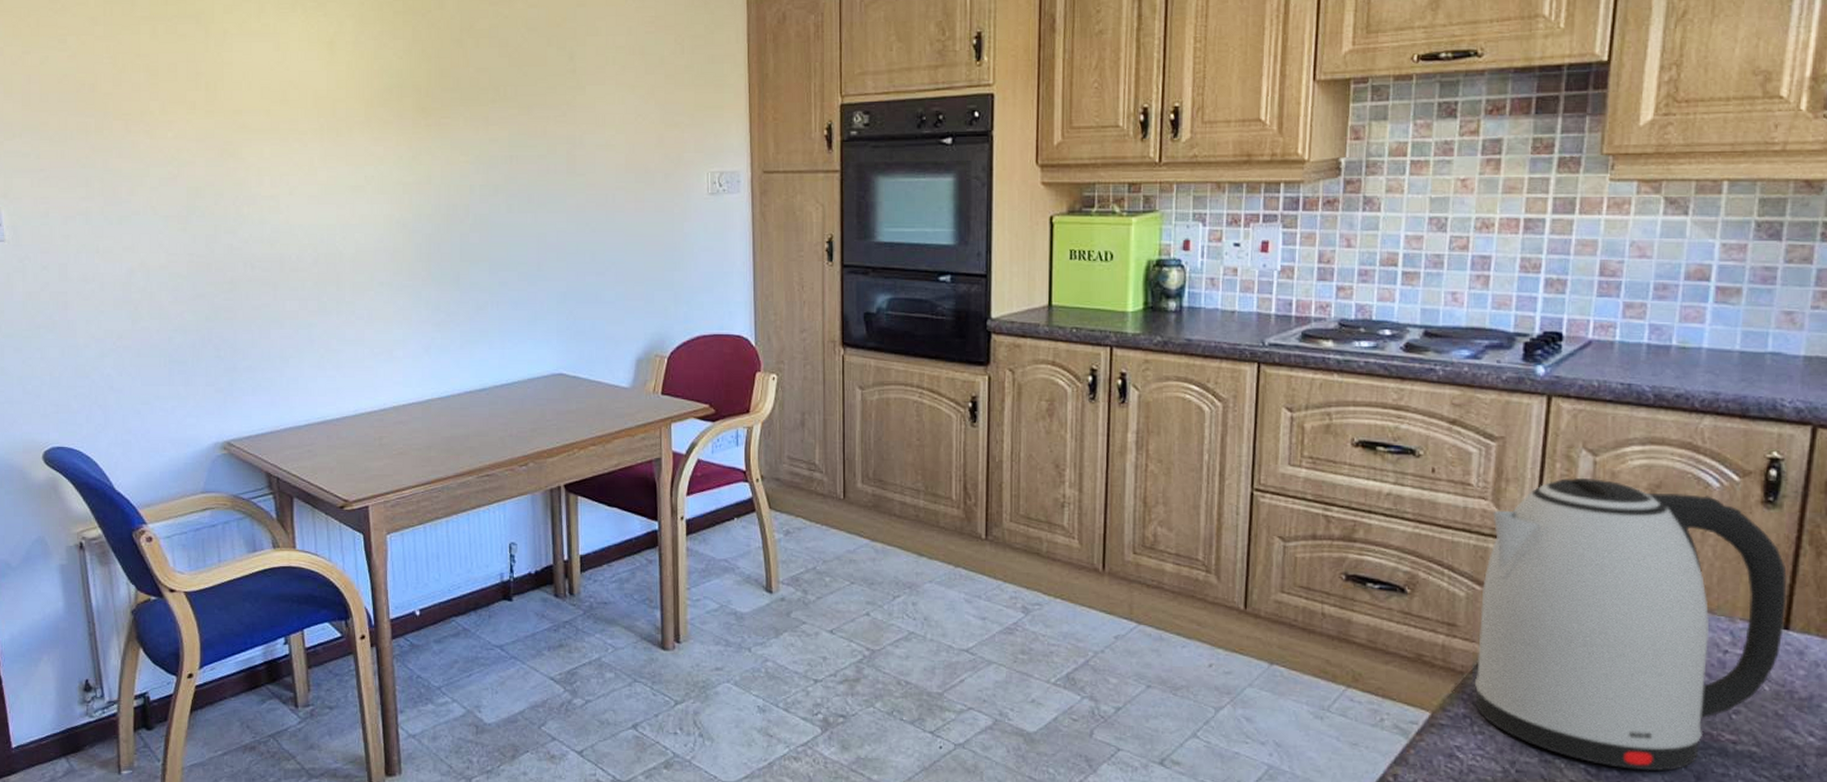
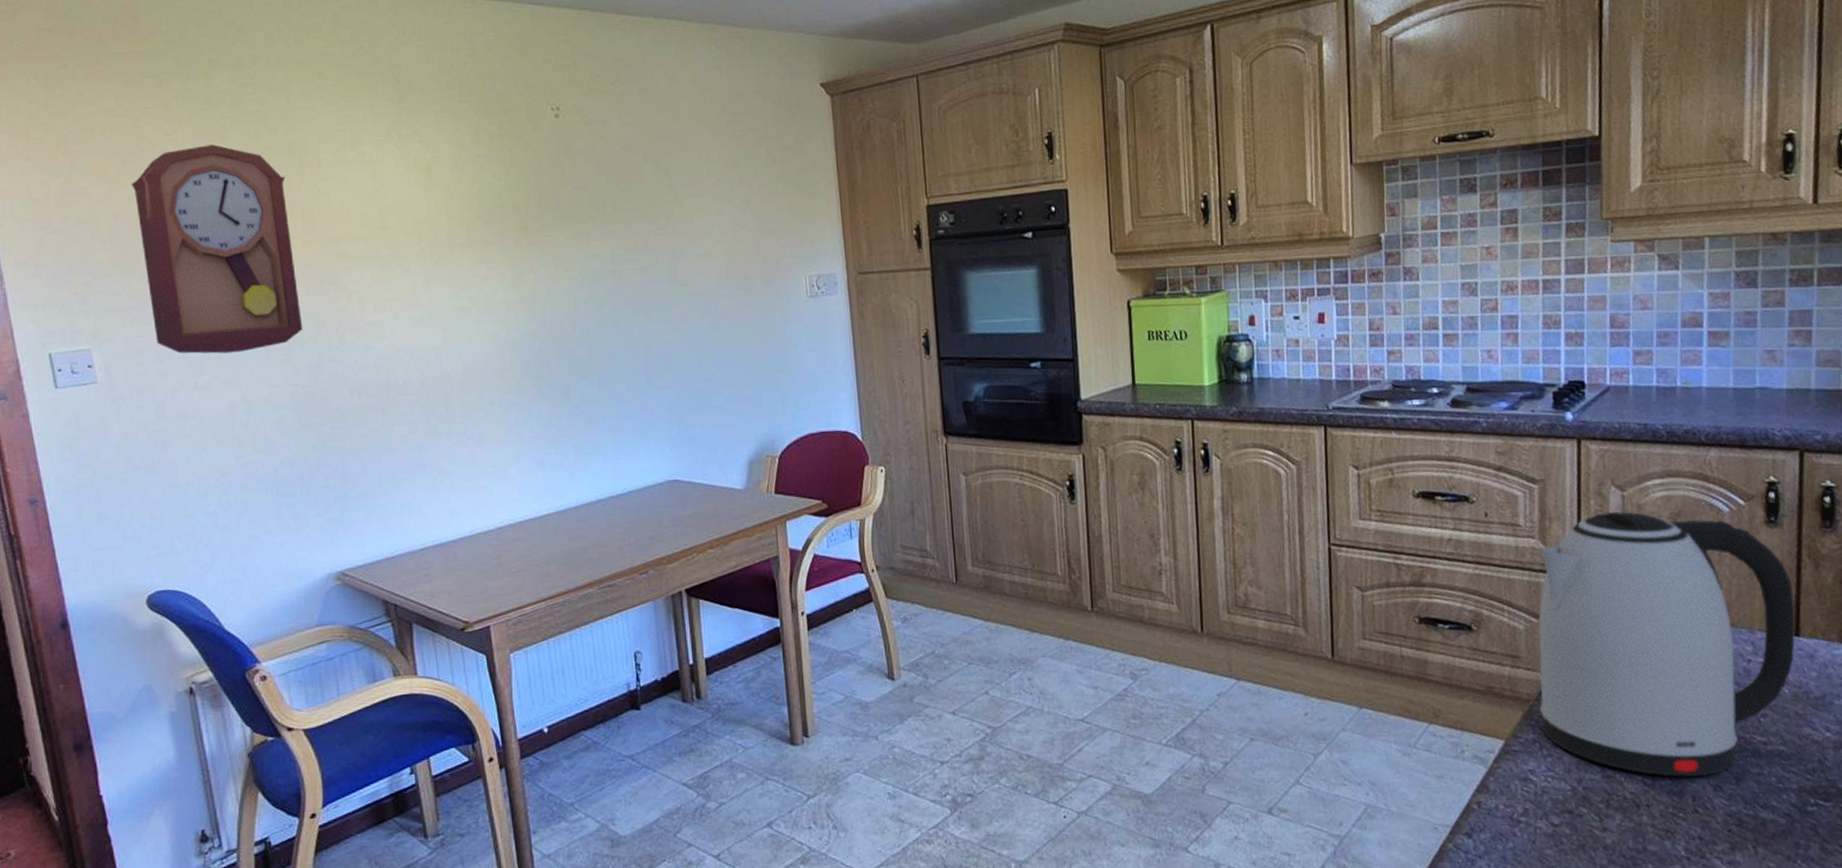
pendulum clock: none [43,10,202,219] -> present [131,144,303,354]

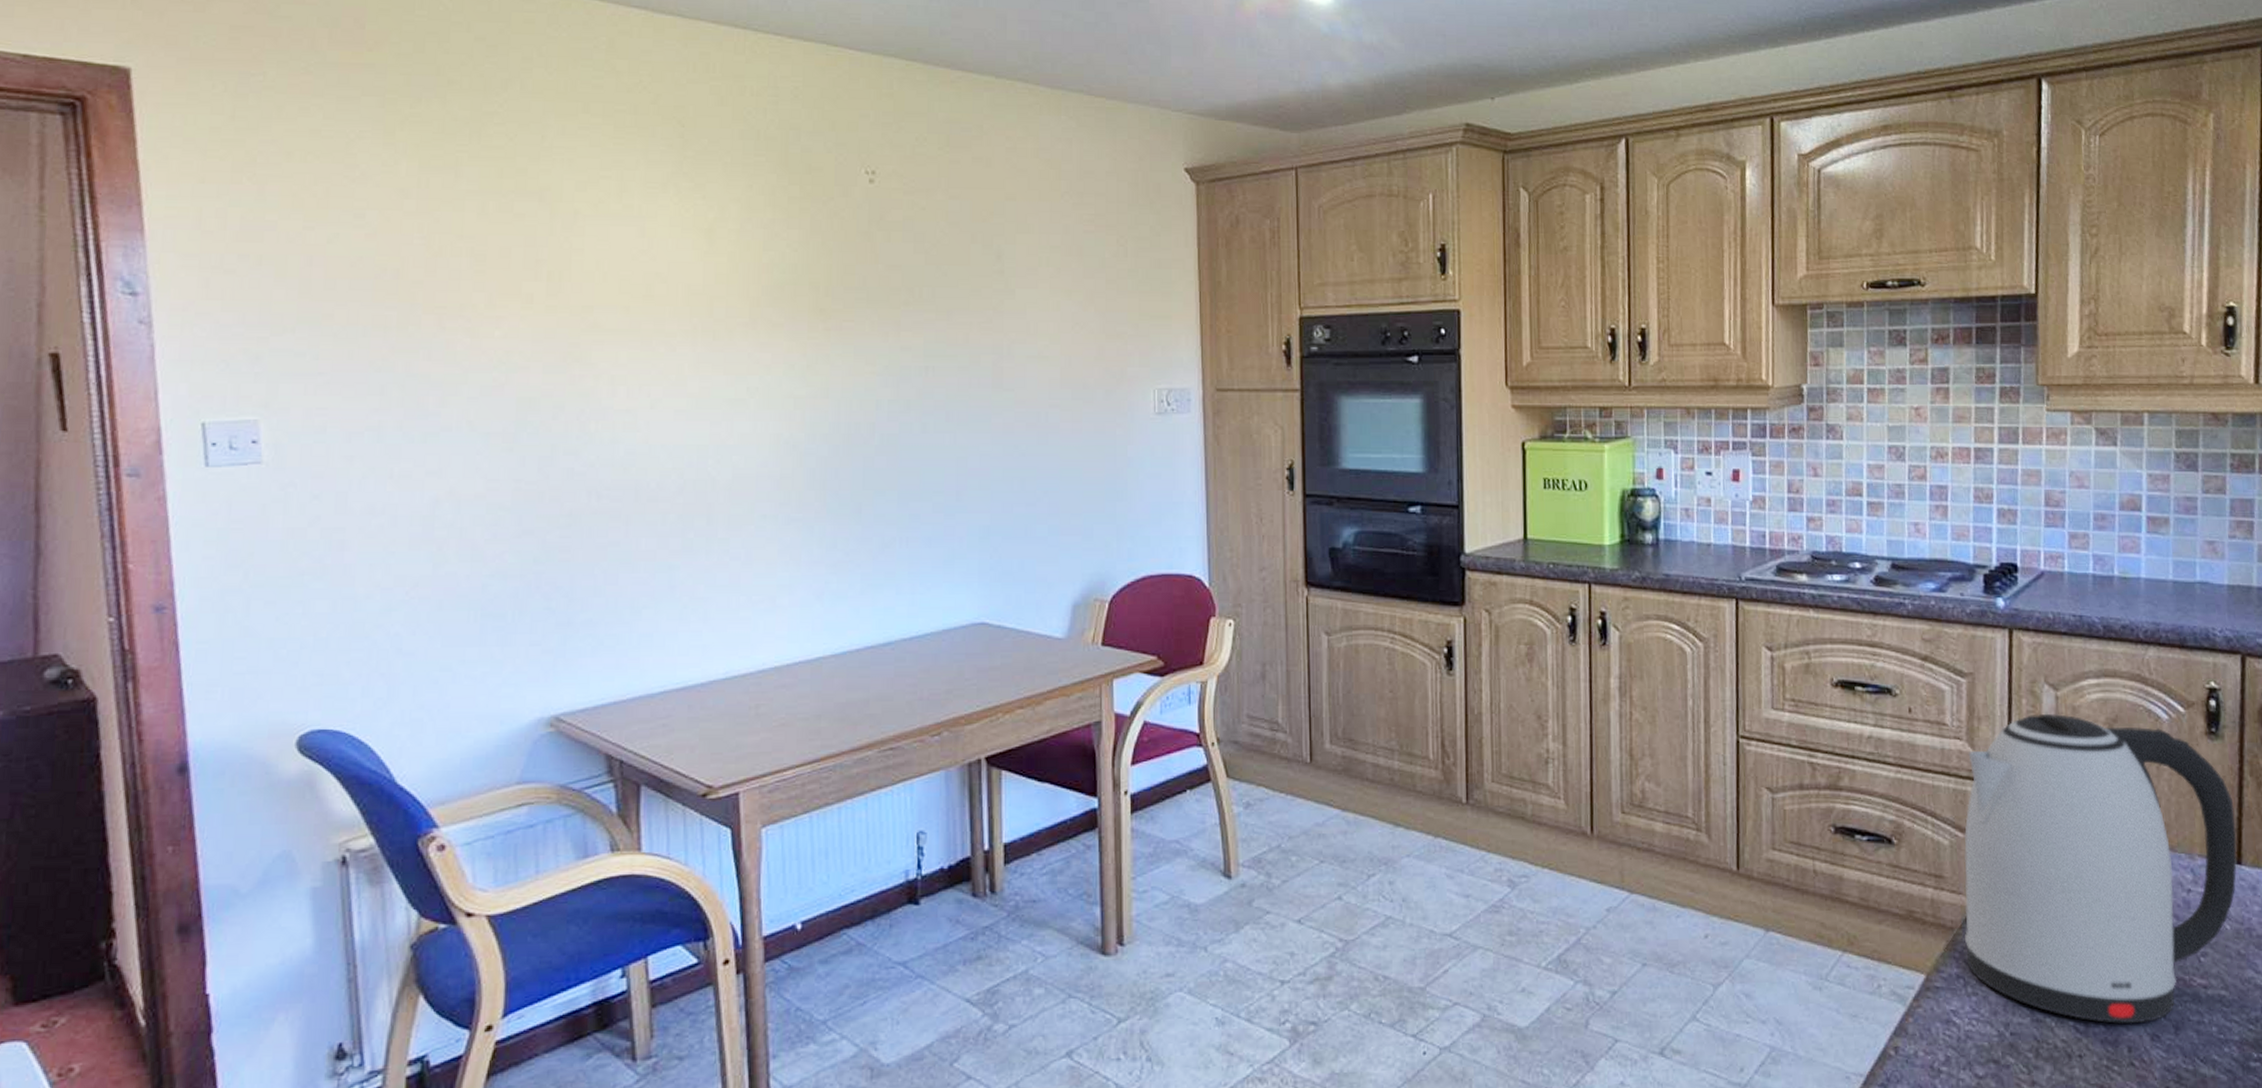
pendulum clock: present [131,144,303,354] -> none [333,182,536,436]

